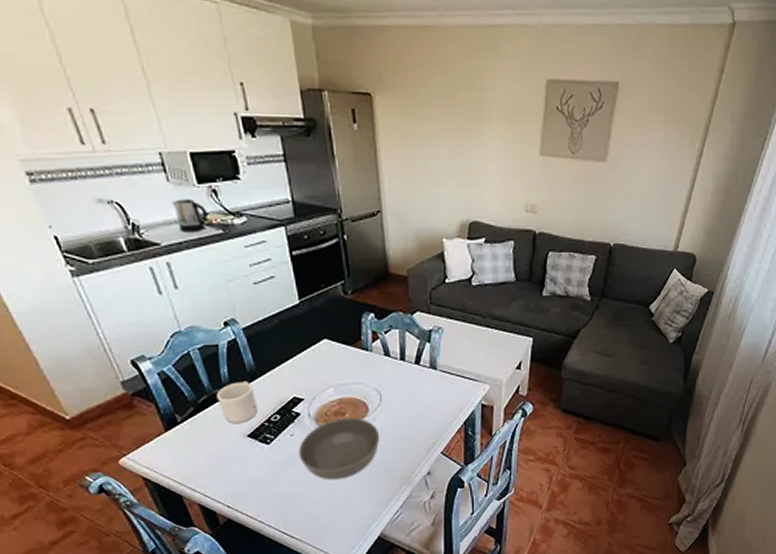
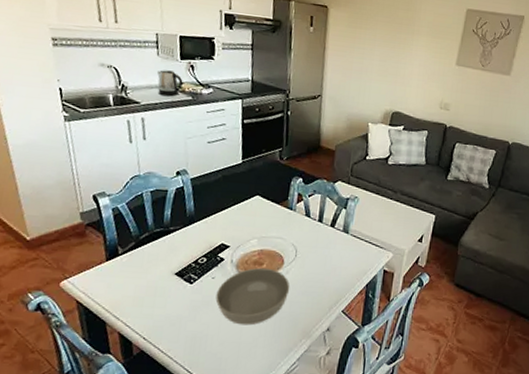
mug: present [216,381,257,424] -> none [156,224,190,262]

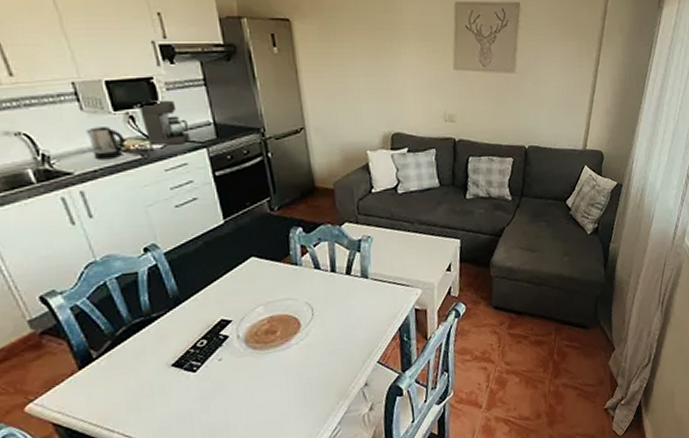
coffee maker: none [199,55,232,94] -> present [139,100,190,146]
bowl: present [215,267,290,326] -> none [228,334,314,404]

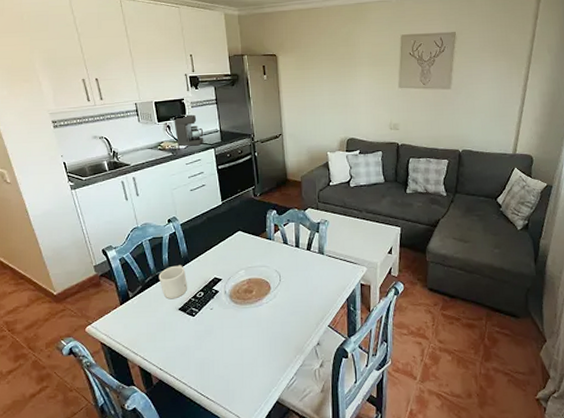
kettle: present [87,127,125,160] -> none [141,133,163,156]
mug: none [136,307,182,354] -> present [158,265,187,300]

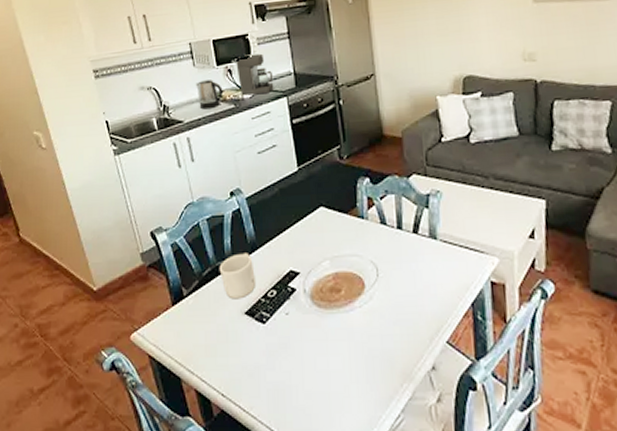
kettle: none [141,133,163,156] -> present [196,80,223,110]

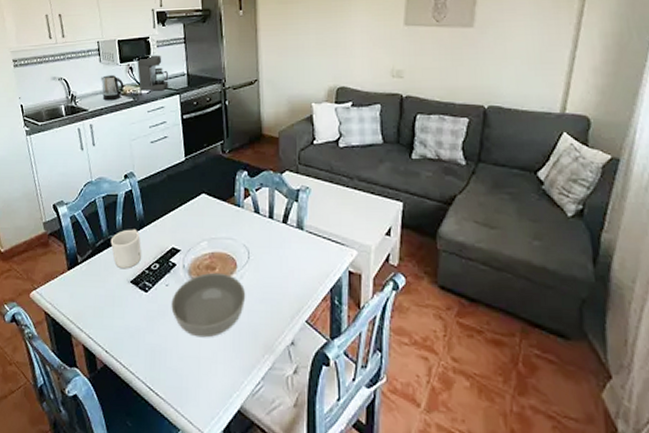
bowl: none [293,294,378,370] -> present [171,272,246,338]

